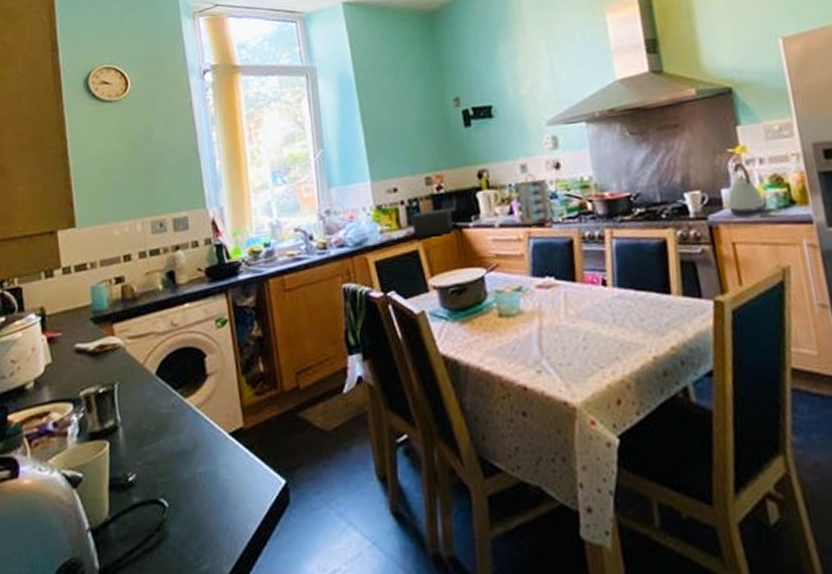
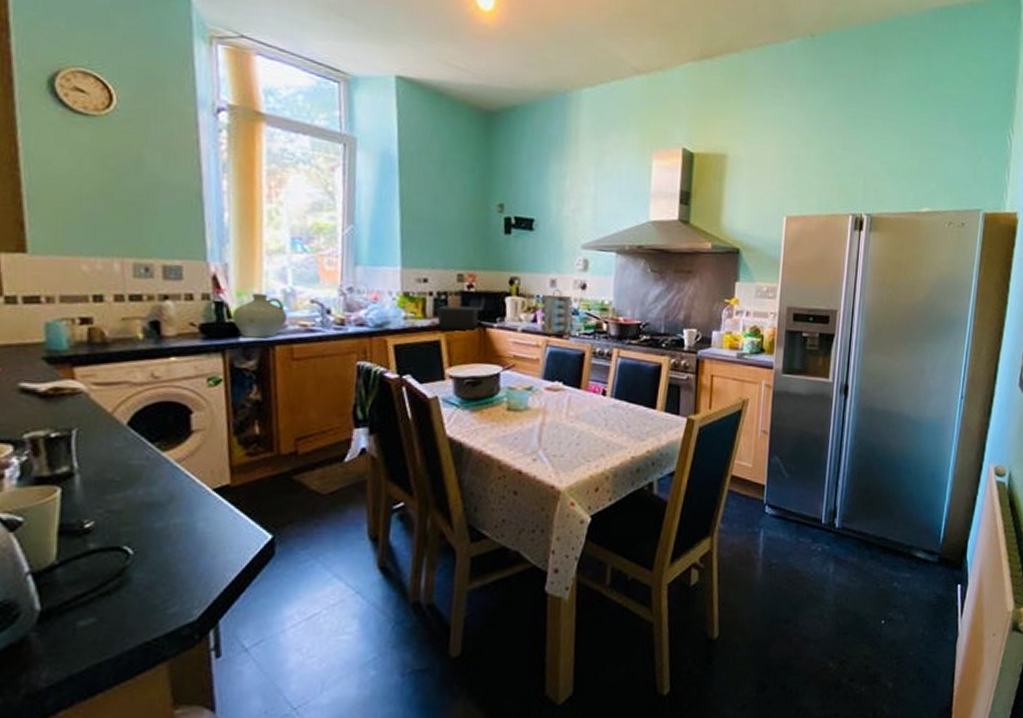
ceramic jug: none [230,230,276,275] -> present [231,293,287,339]
kettle: present [728,163,766,217] -> none [715,312,743,356]

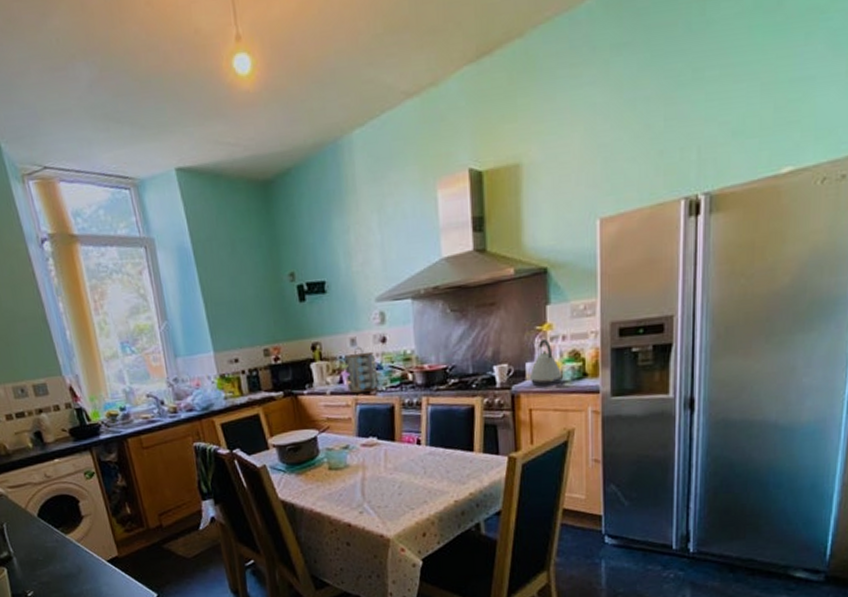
ceramic jug: present [231,293,287,339] -> none [90,395,132,435]
toaster: present [437,305,480,332] -> none [251,377,290,405]
kettle: none [715,312,743,356] -> present [530,339,563,387]

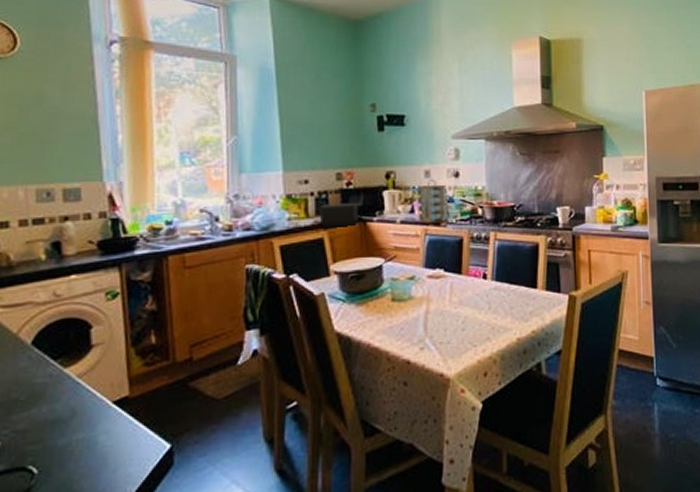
toaster: none [251,377,290,405] -> present [319,202,360,229]
kettle: present [530,339,563,387] -> none [589,187,617,230]

